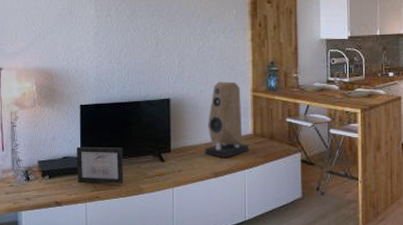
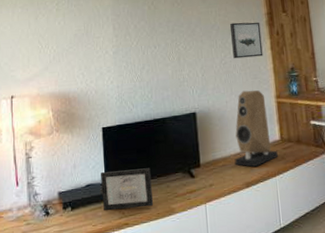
wall art: none [210,11,243,48] -> present [229,22,263,59]

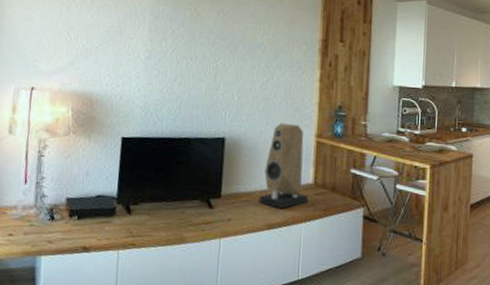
picture frame: present [100,168,154,210] -> none [111,185,167,231]
wall art: present [229,22,263,59] -> none [276,45,312,88]

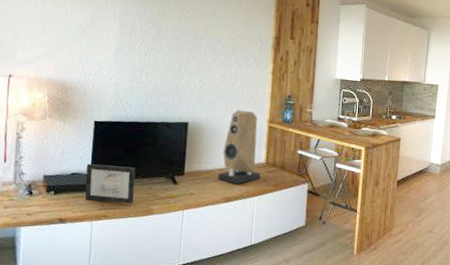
picture frame: none [111,185,167,231] -> present [85,164,136,204]

